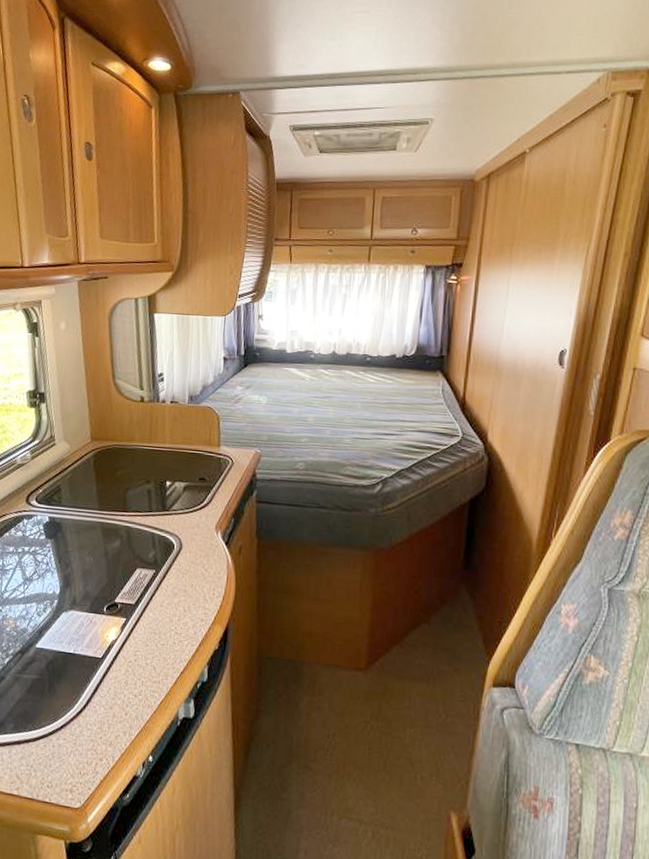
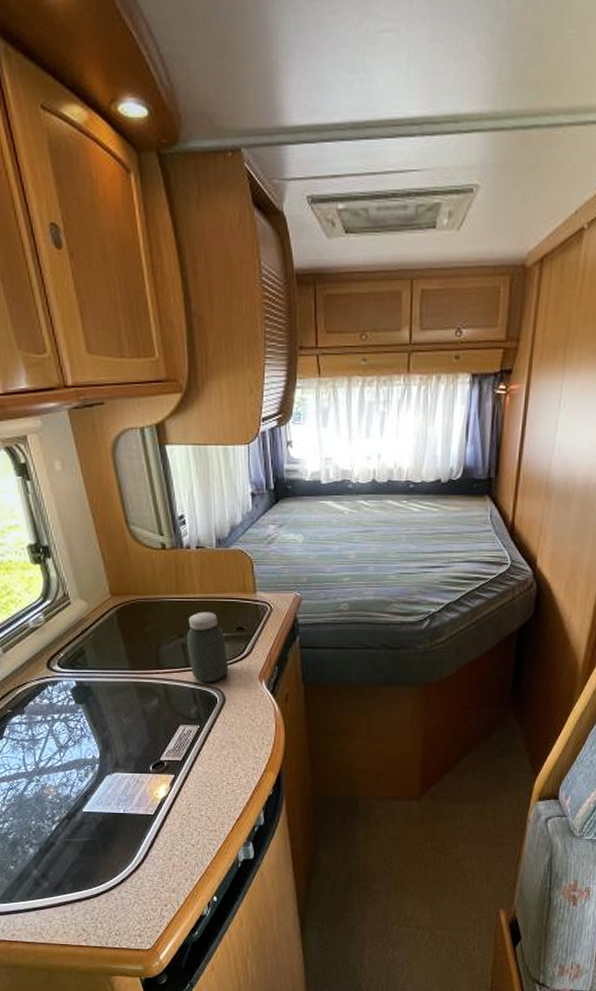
jar: none [152,460,189,529] -> present [186,612,229,682]

